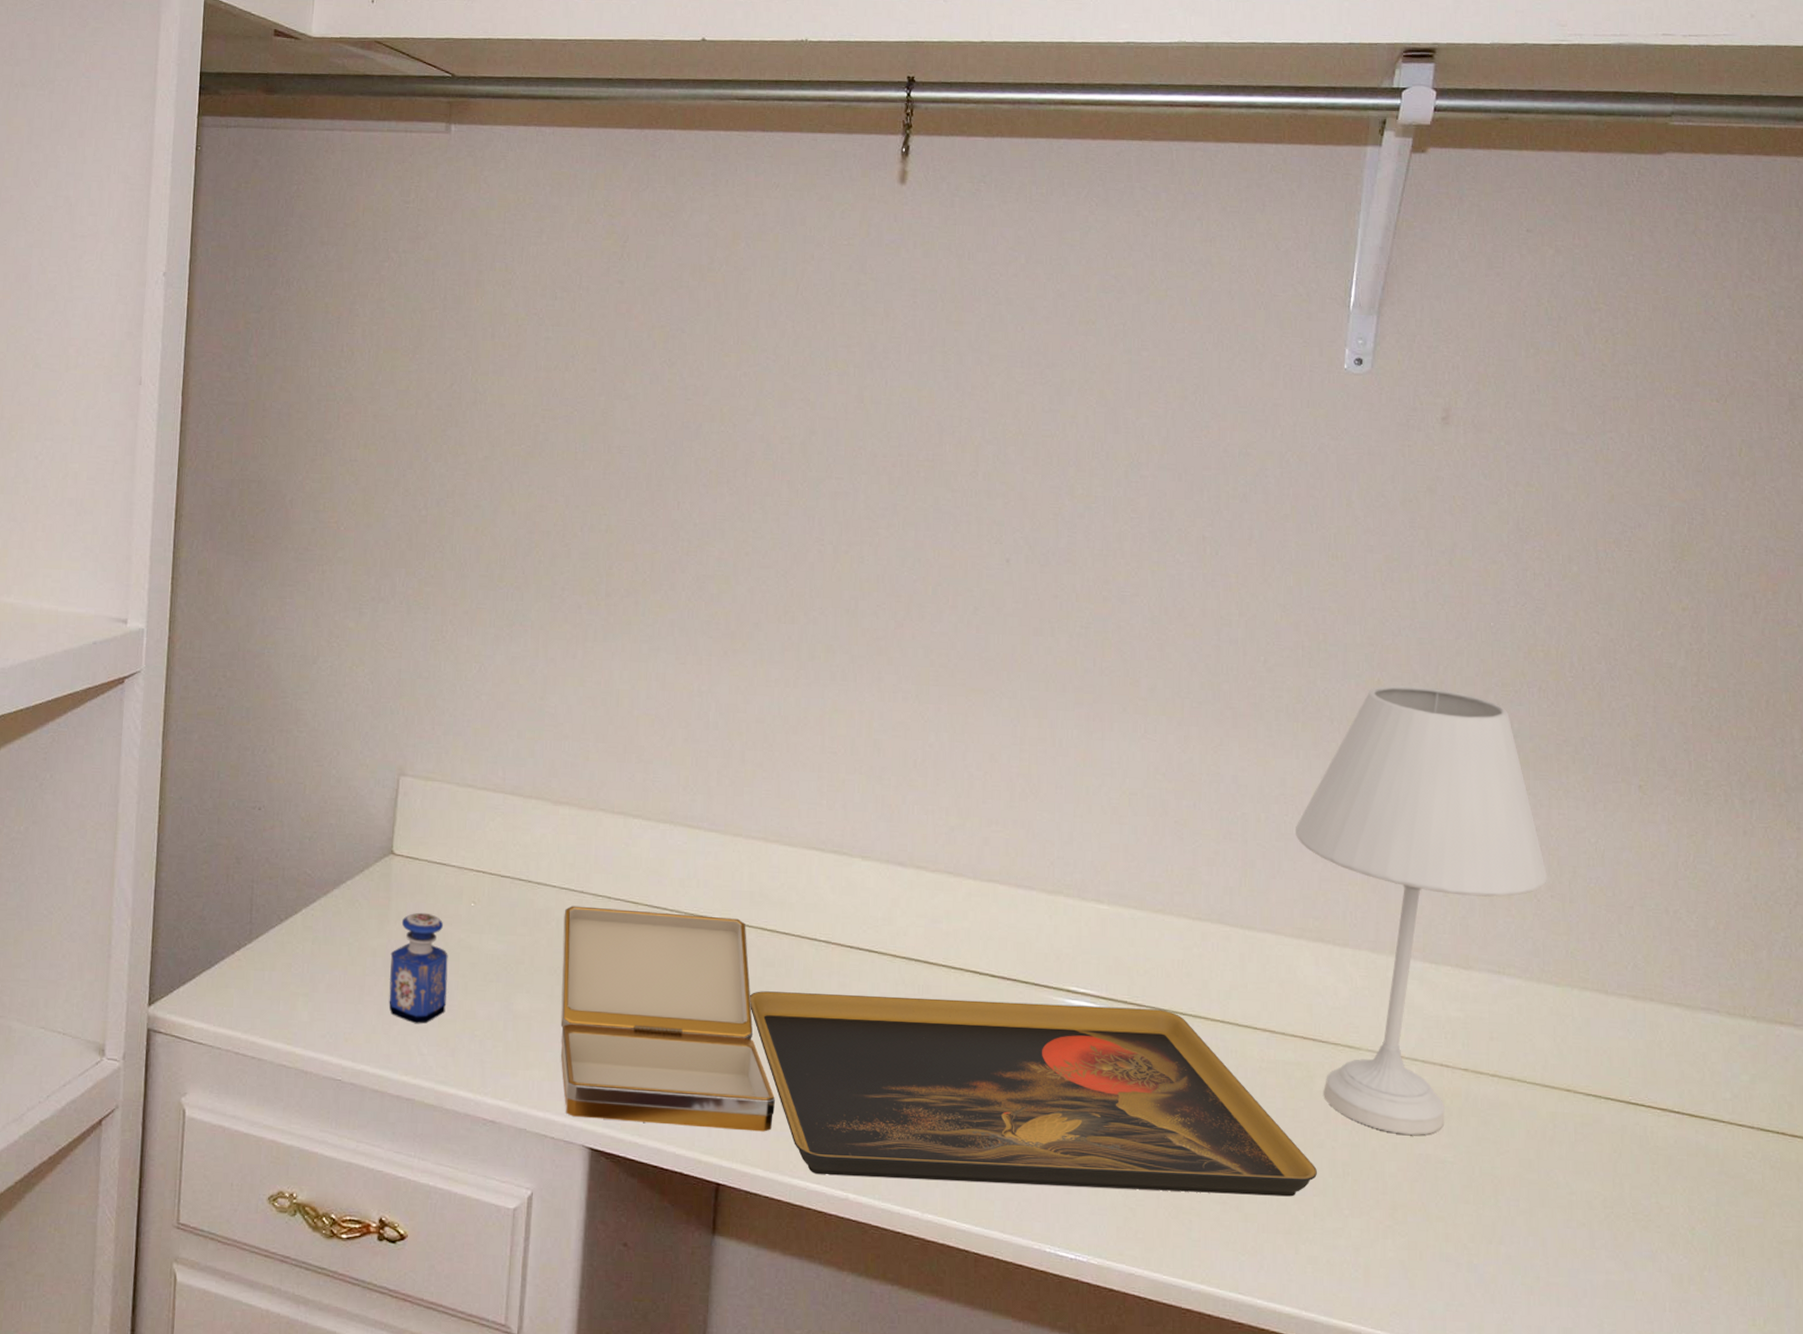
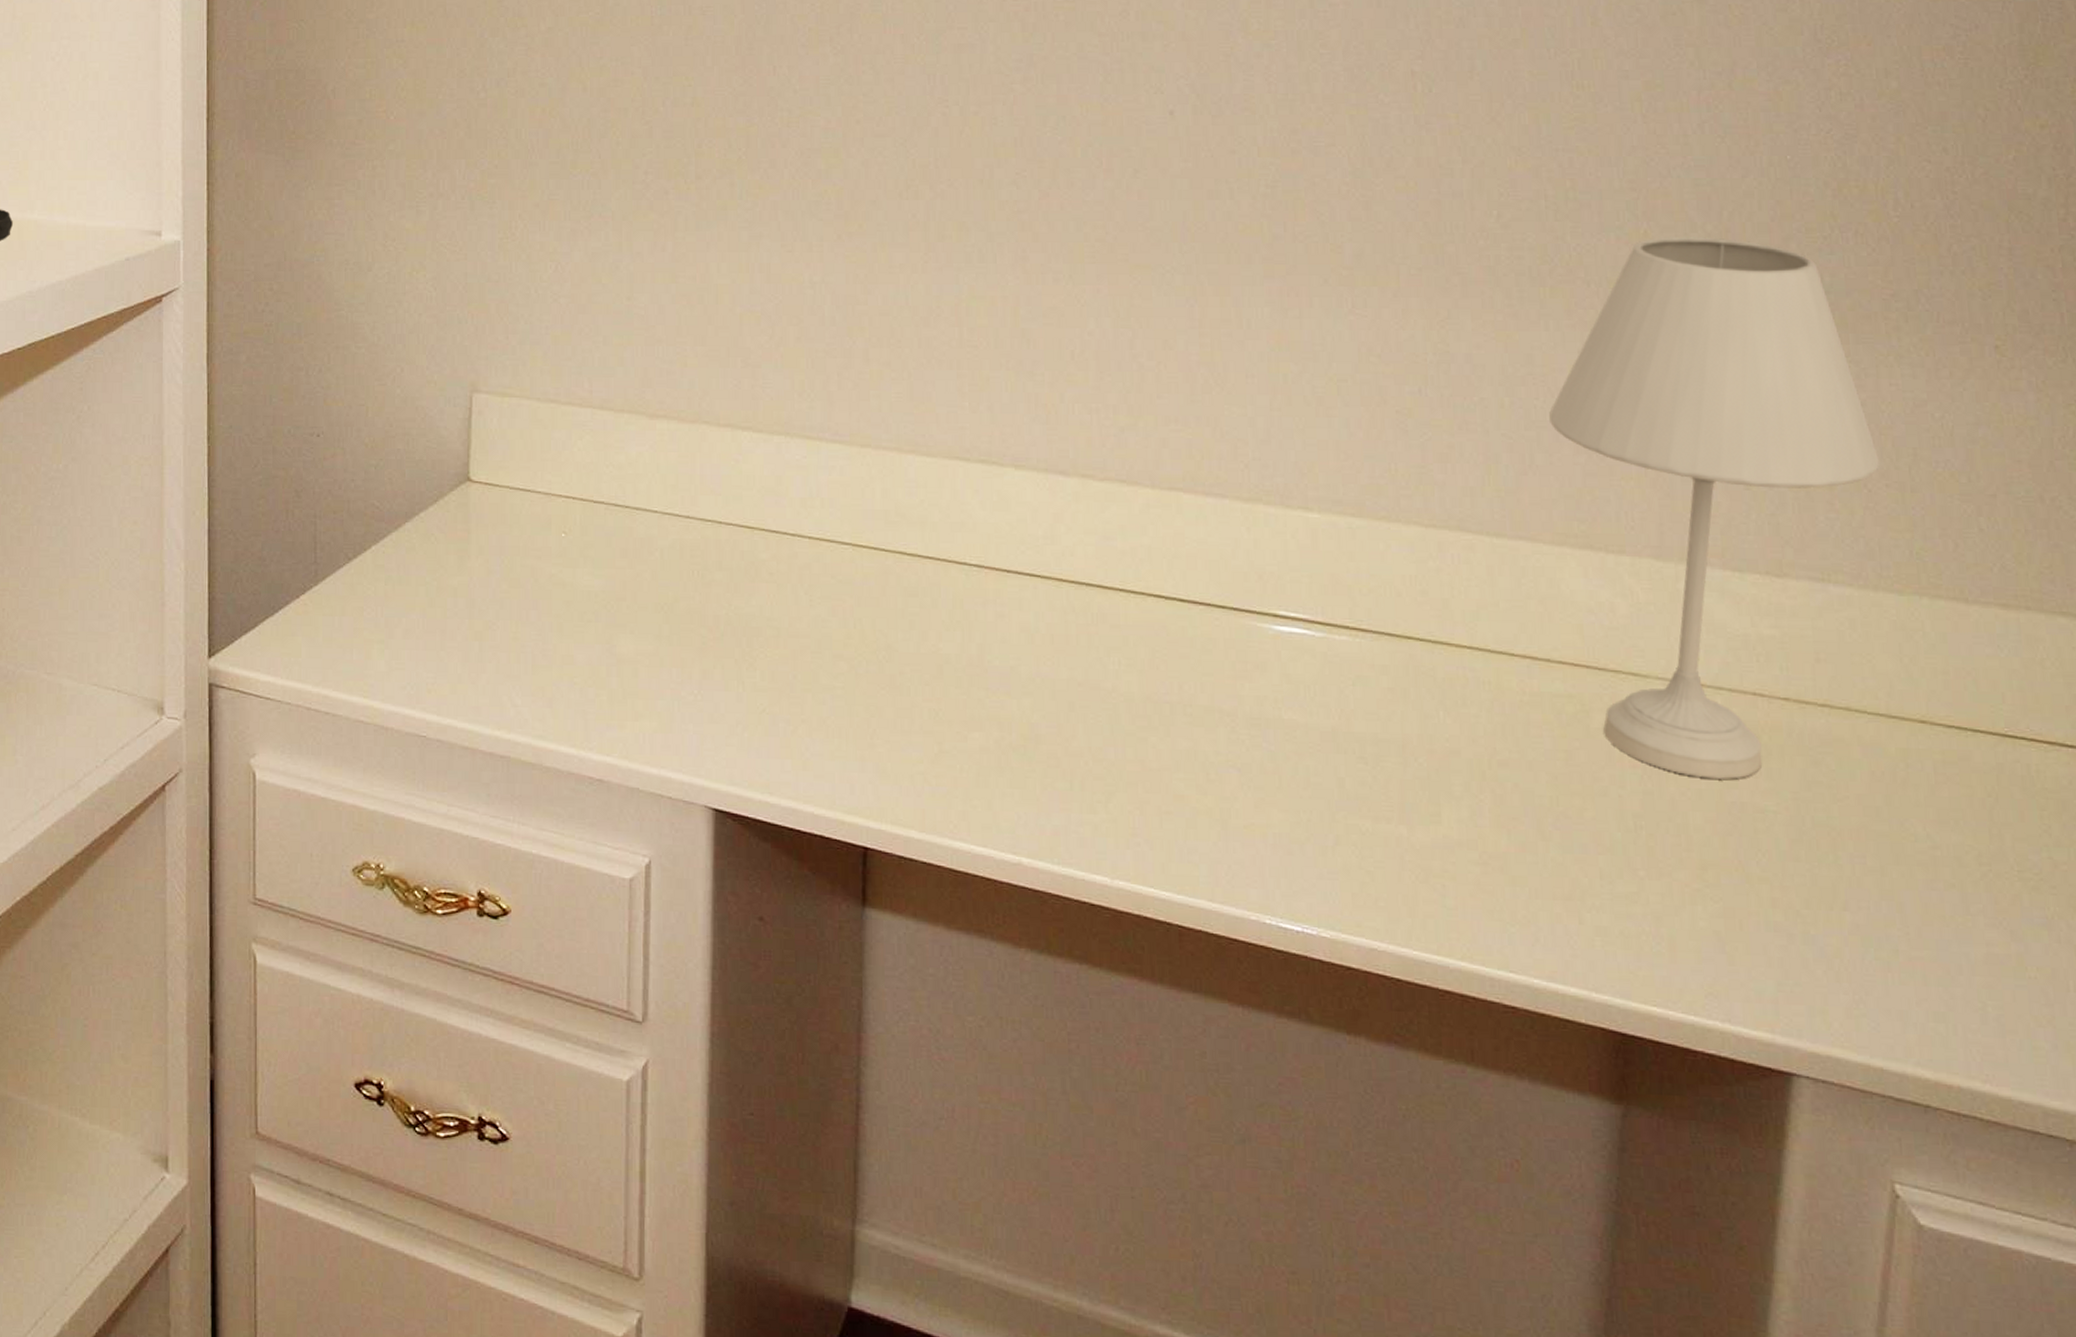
perfume bottle: present [389,912,448,1025] -> none [473,545,539,672]
jewelry box: present [560,906,775,1132] -> none [668,533,928,787]
decorative tray: present [750,991,1317,1197] -> none [891,625,1601,856]

